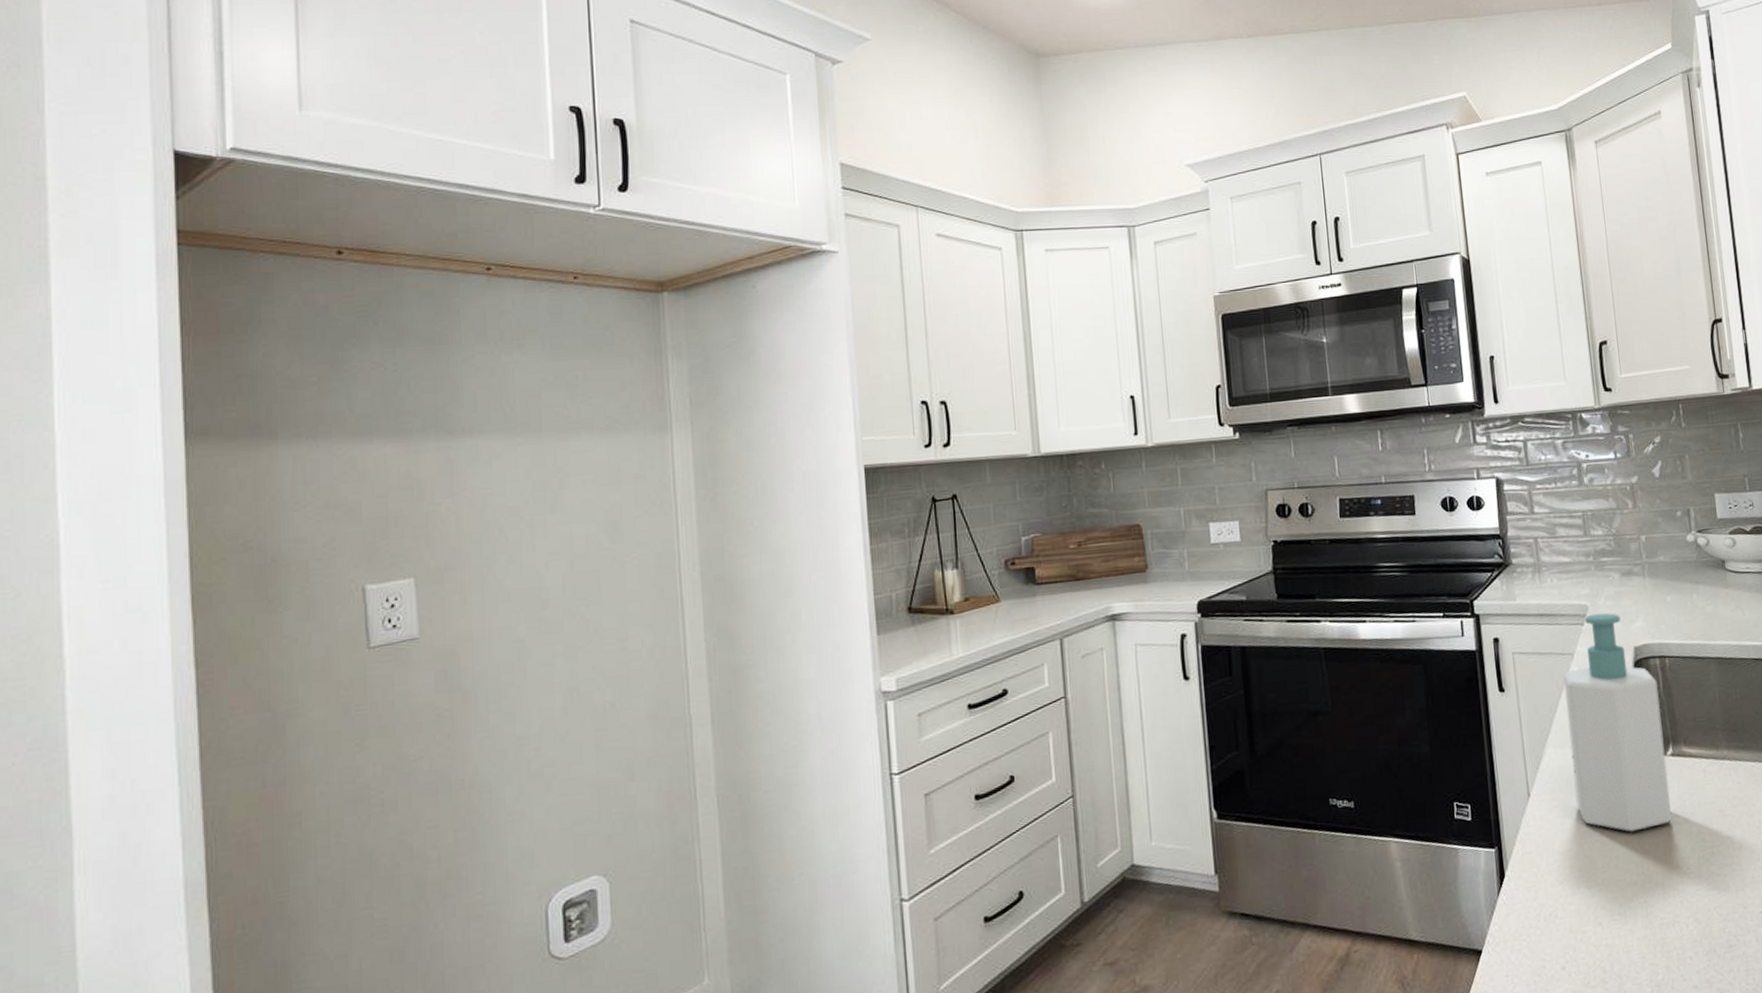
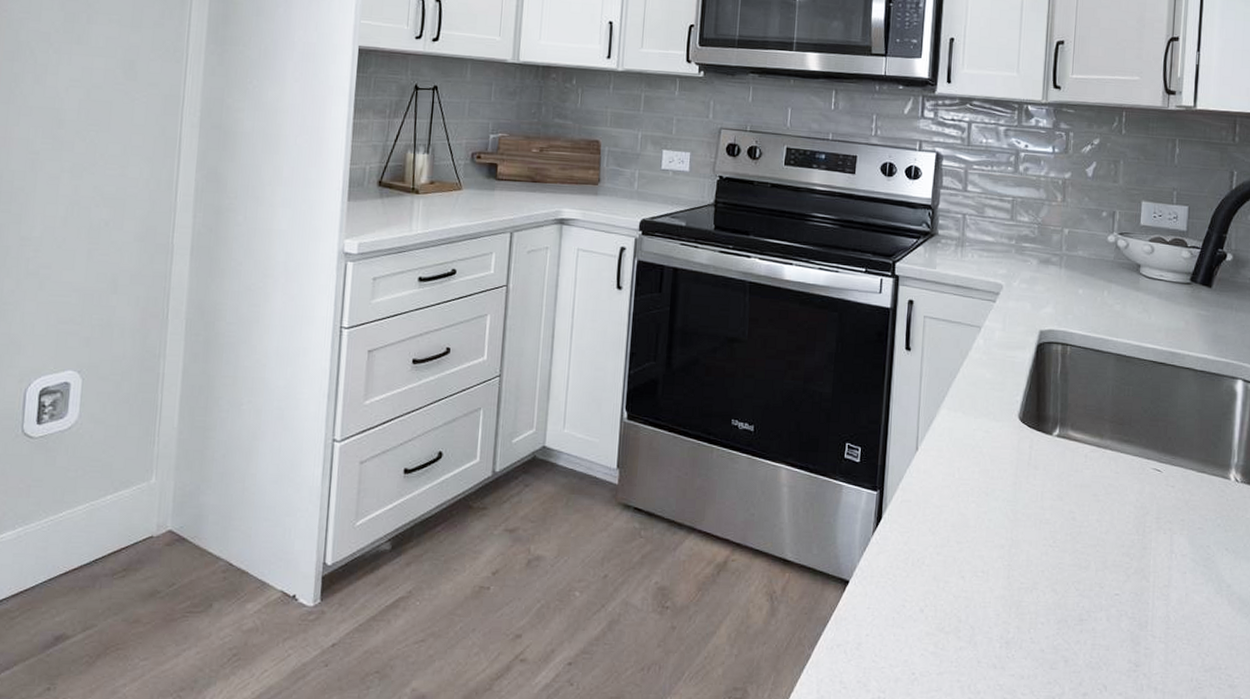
soap bottle: present [1563,613,1672,832] -> none [960,293,1056,500]

